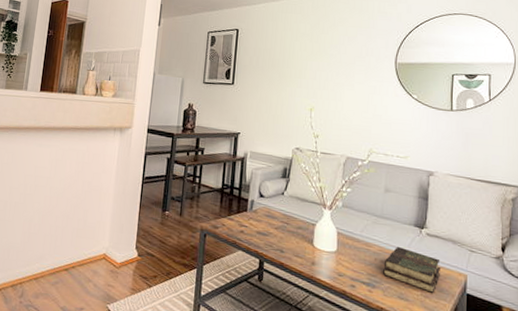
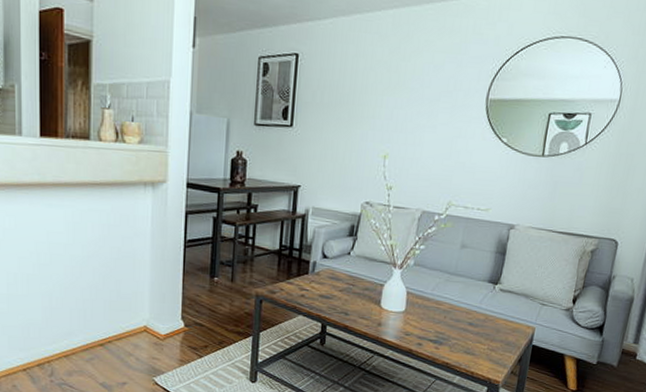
book: present [382,247,442,294] -> none [450,304,511,347]

